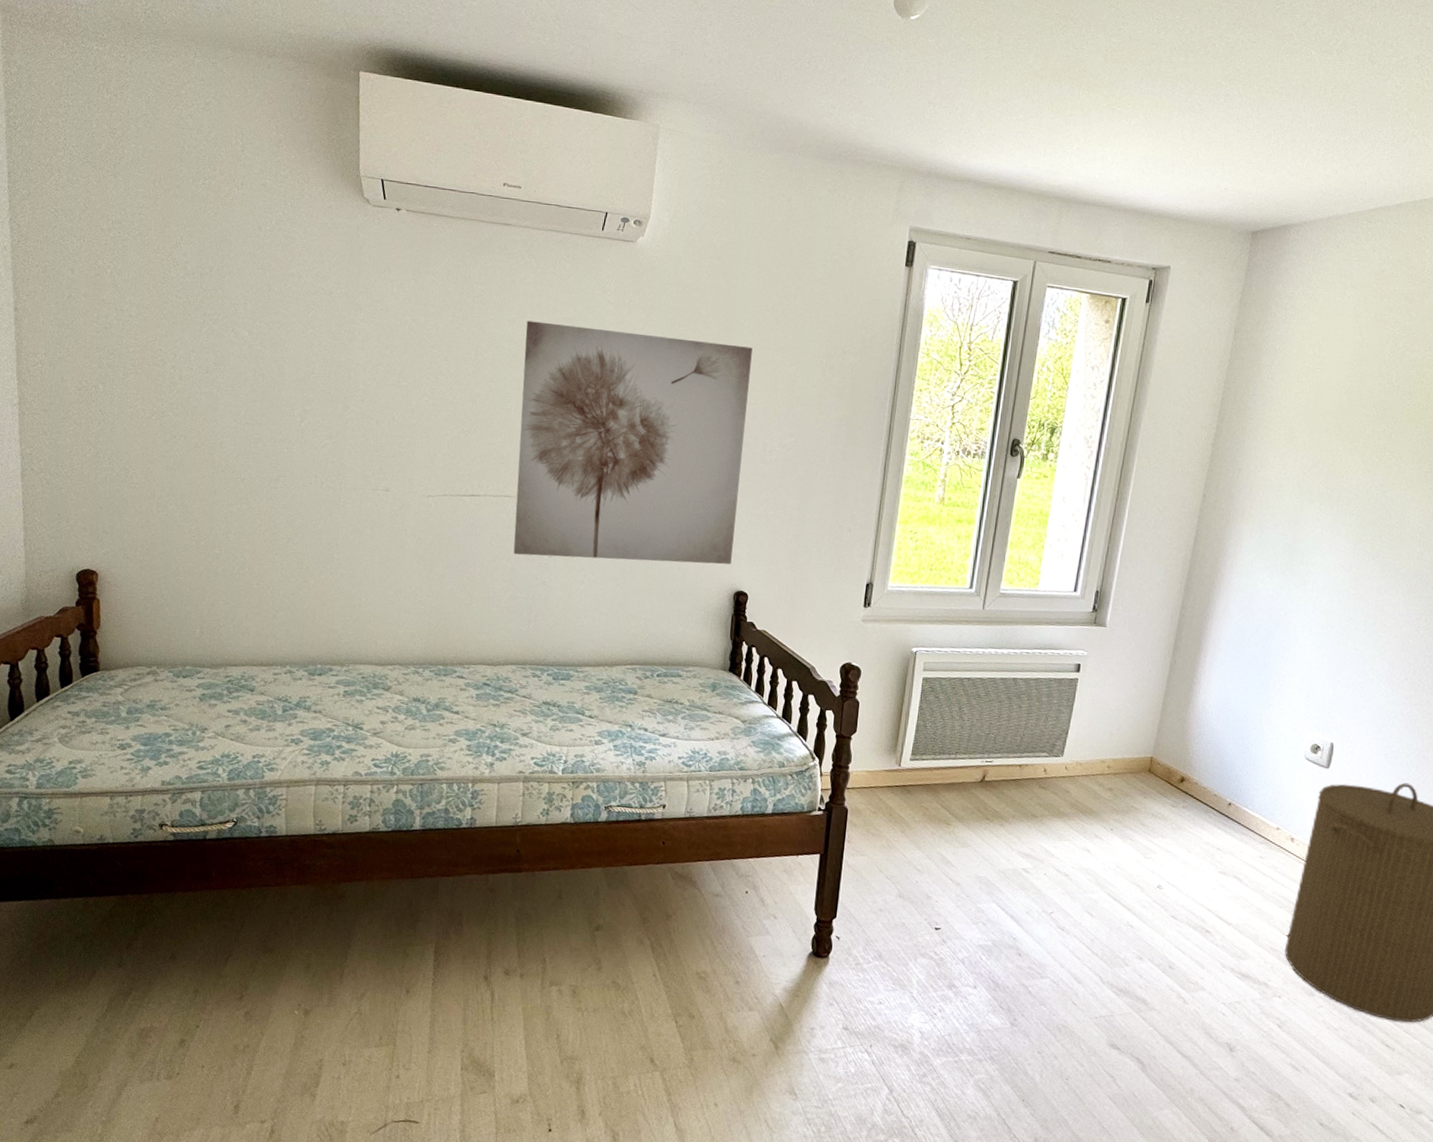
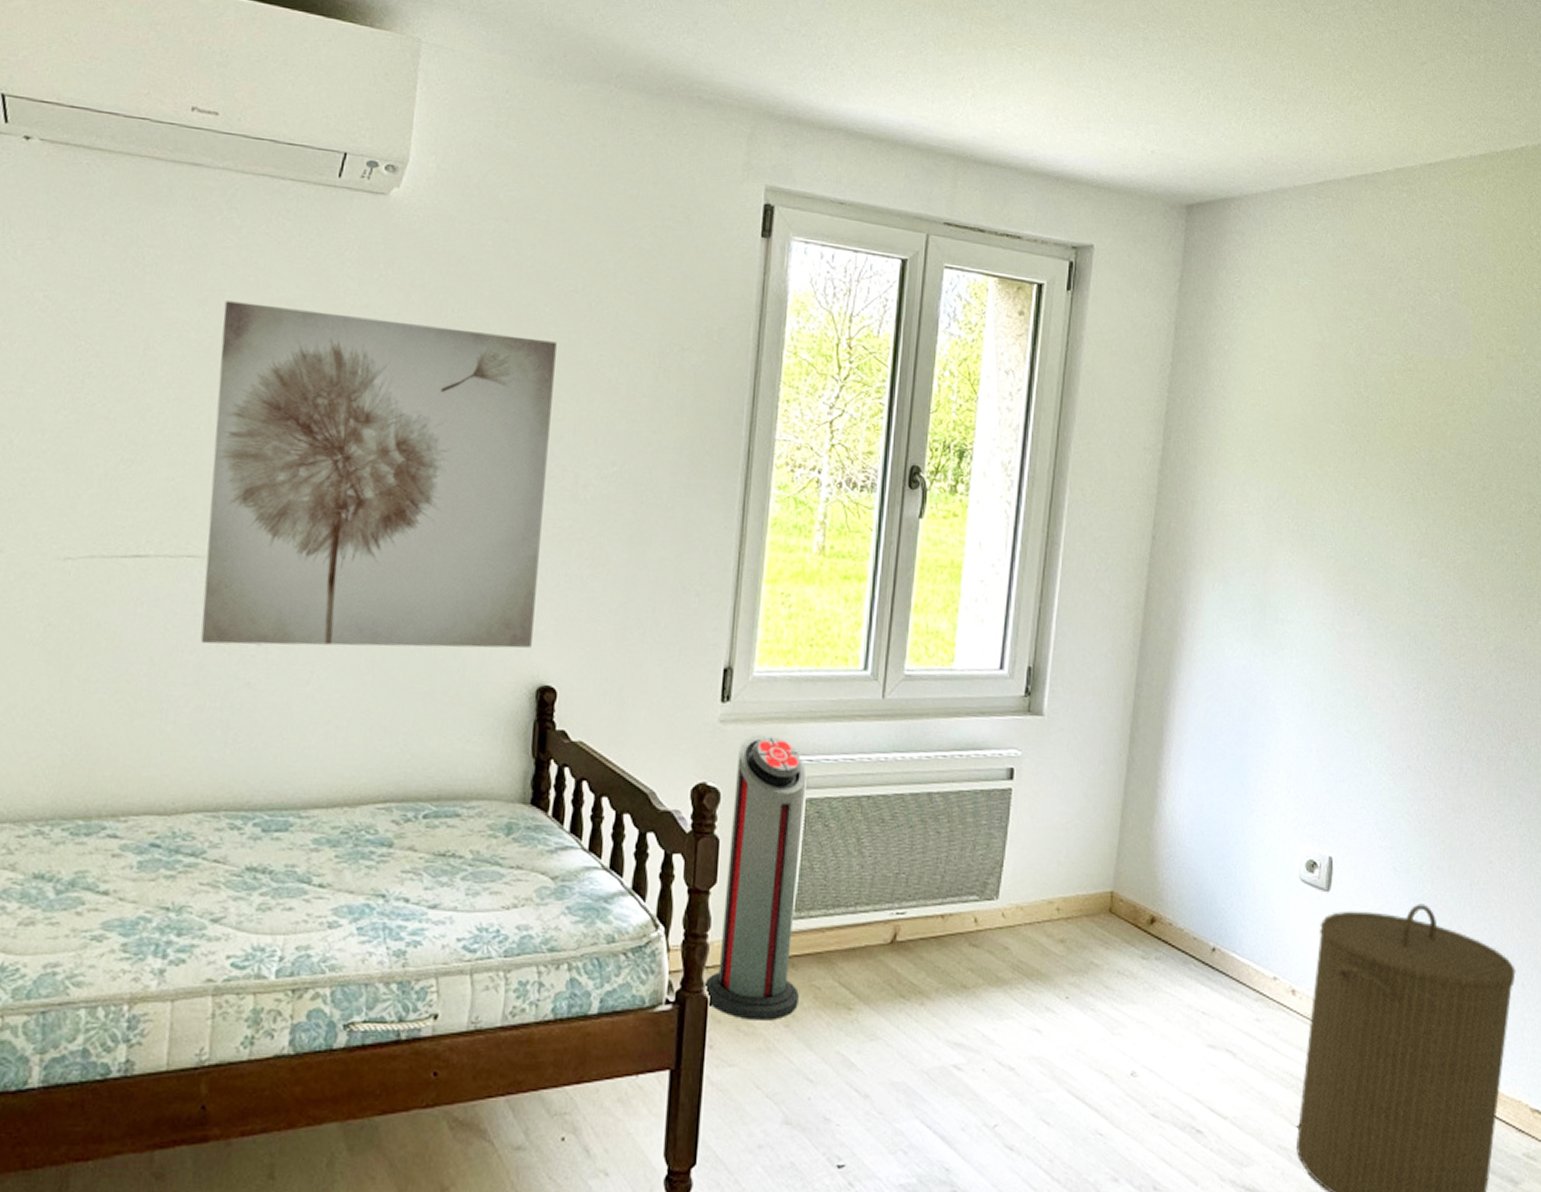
air purifier: none [845,631,924,828] -> present [703,734,807,1021]

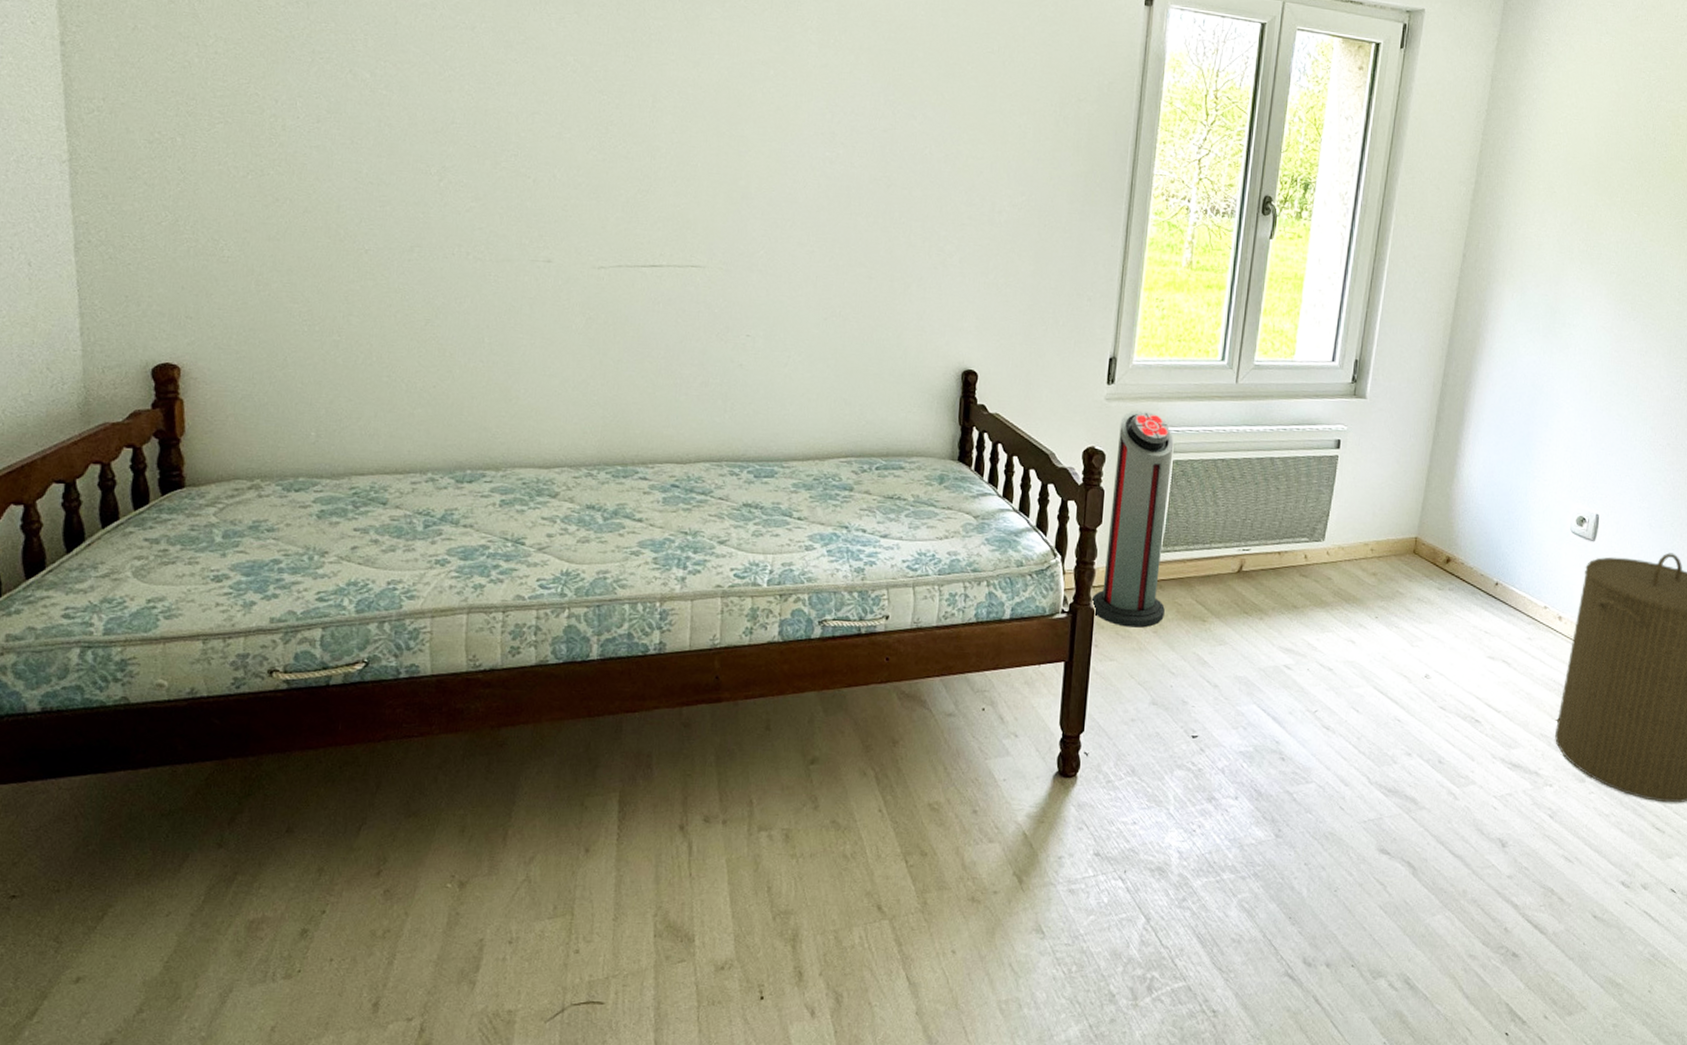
wall art: present [200,300,557,649] -> none [703,62,977,341]

